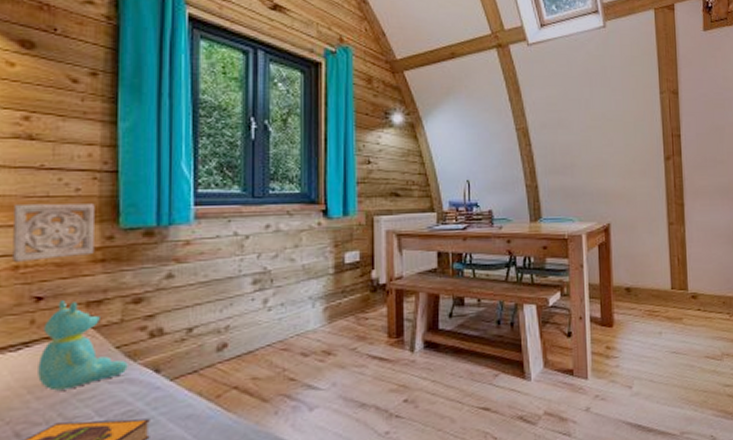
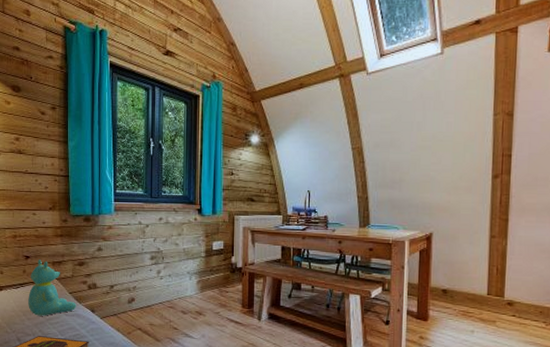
wall ornament: present [12,203,95,262] -> none [12,195,56,233]

